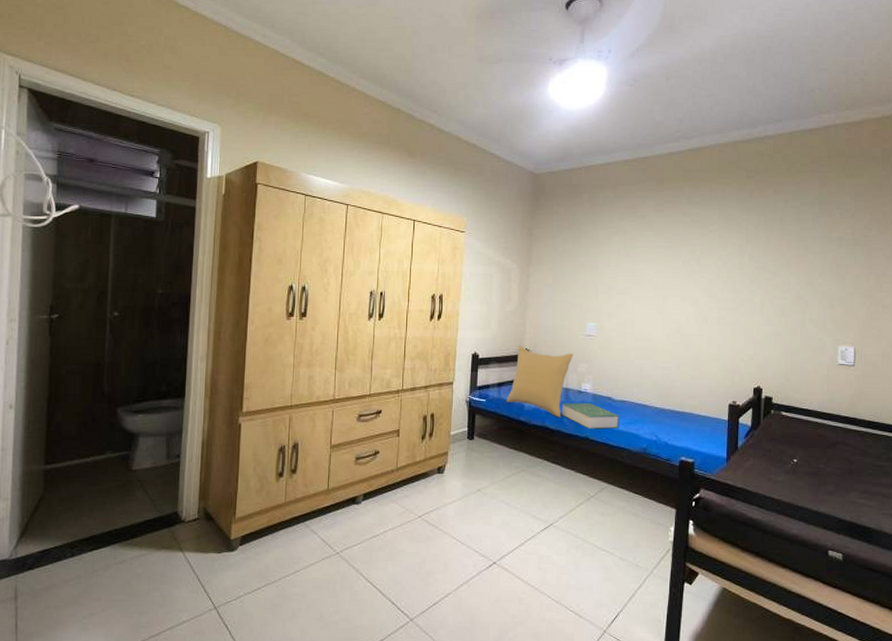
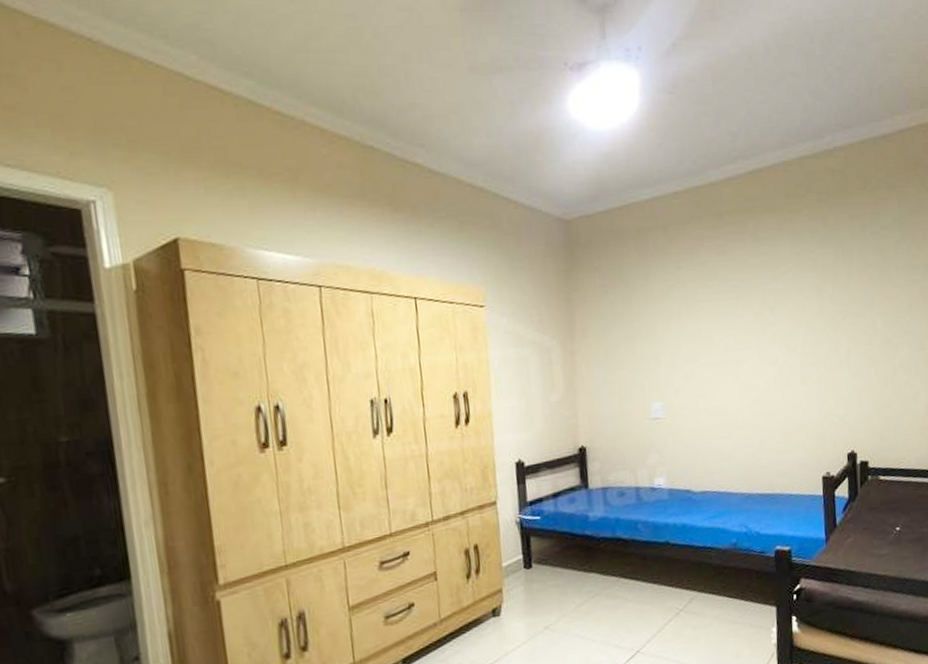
pillow: present [506,346,573,418] -> none [566,443,640,524]
book: present [562,403,619,429] -> none [633,500,703,532]

